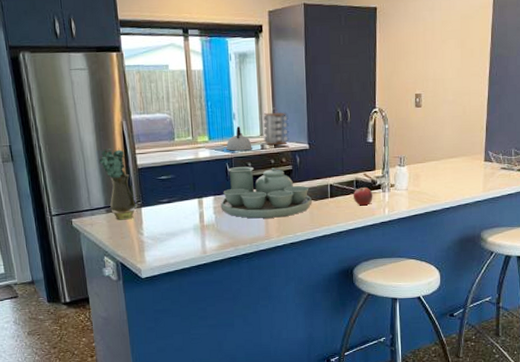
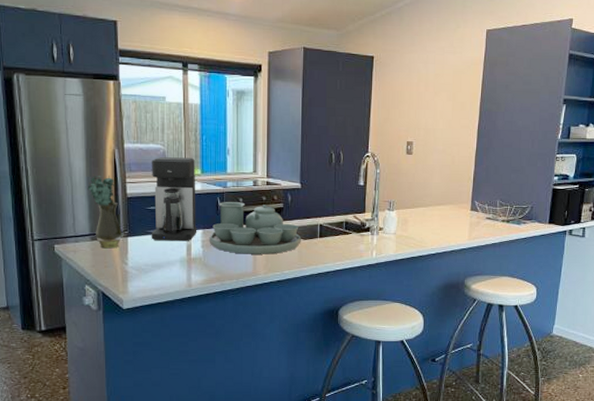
coffee maker: none [159,125,209,210] -> present [151,157,197,241]
kettle: present [226,126,252,151] -> none [218,162,245,186]
spice rack: present [262,107,288,146] -> none [256,145,282,183]
fruit: present [353,186,373,206] -> none [342,228,362,247]

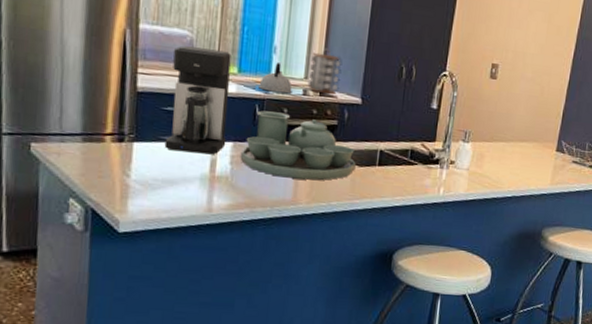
vase: present [87,173,122,249] -> none [83,56,126,155]
kettle: none [218,162,245,186] -> present [258,63,292,94]
spice rack: none [256,145,282,183] -> present [307,48,341,94]

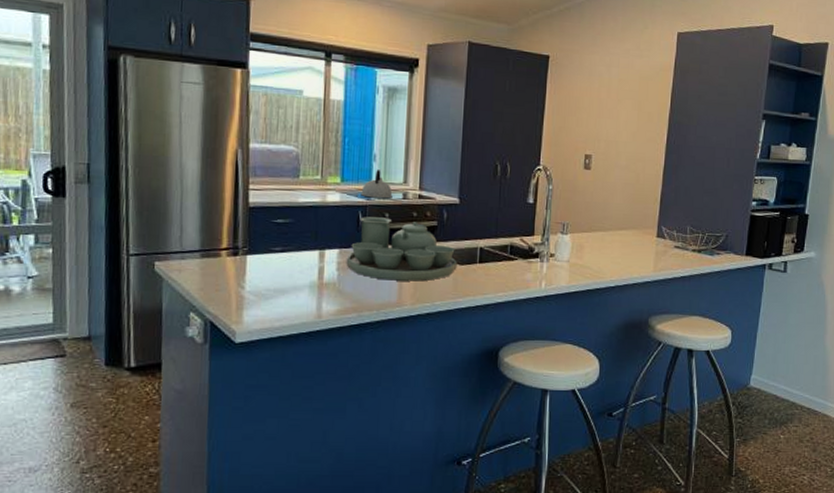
coffee maker: present [164,46,231,155] -> none [275,161,334,263]
spice rack: present [307,48,341,94] -> none [406,152,438,197]

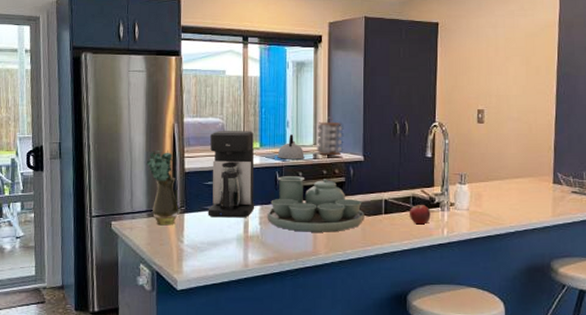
vase: none [200,177,240,269] -> present [146,148,178,226]
coffee maker: none [275,161,334,263] -> present [208,131,255,218]
spice rack: none [406,152,438,197] -> present [316,117,343,156]
fruit: none [505,253,529,276] -> present [409,204,431,225]

